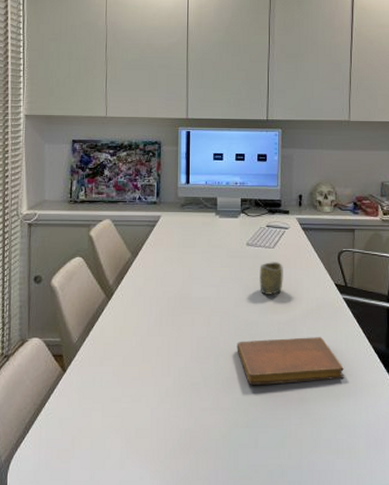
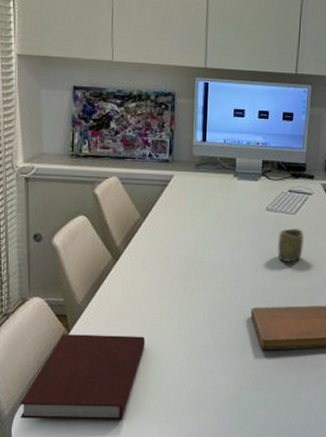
notebook: none [16,374,137,465] -> present [20,334,145,420]

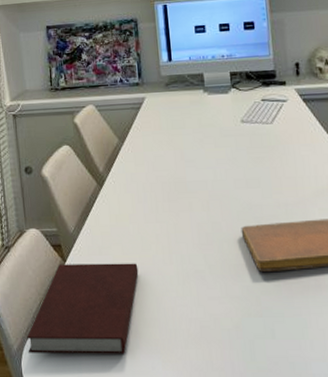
cup: present [278,228,304,263] -> none [258,138,287,176]

